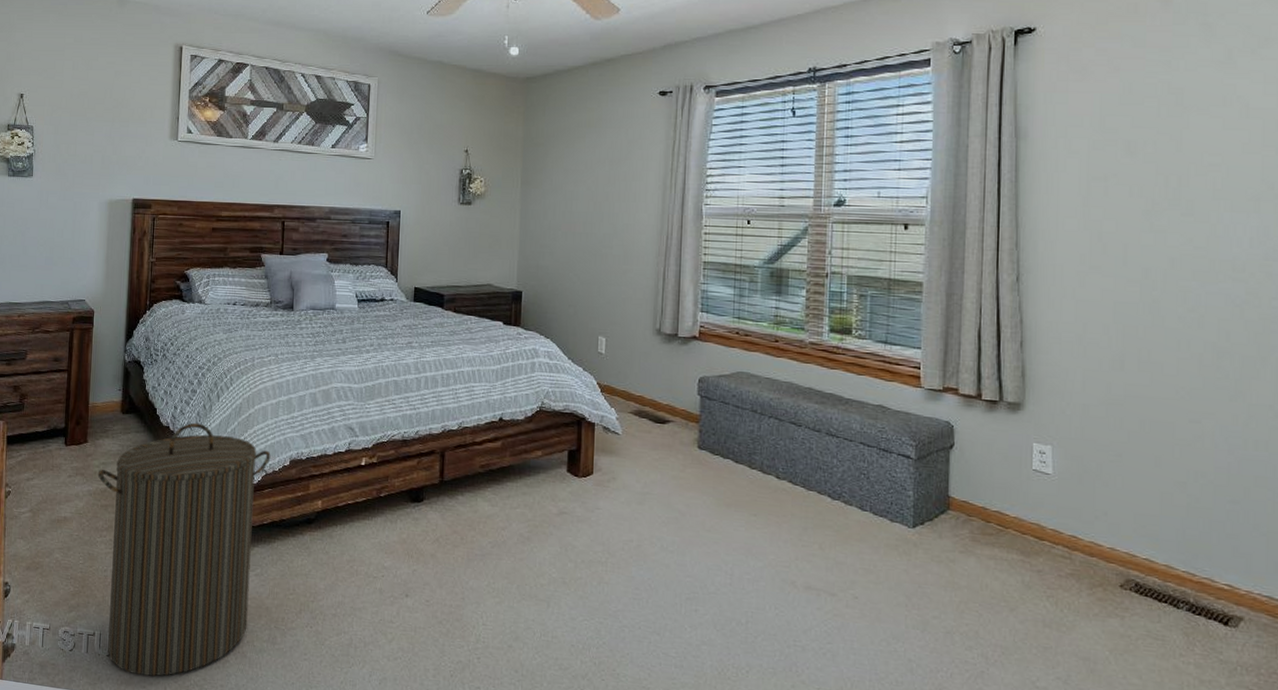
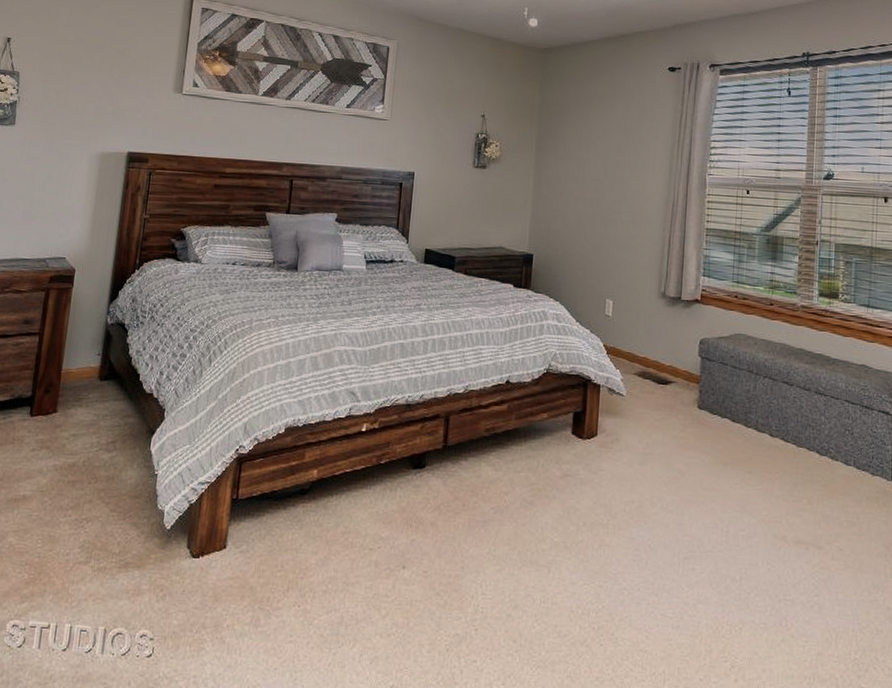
laundry hamper: present [97,422,271,677] -> none [63,389,265,671]

